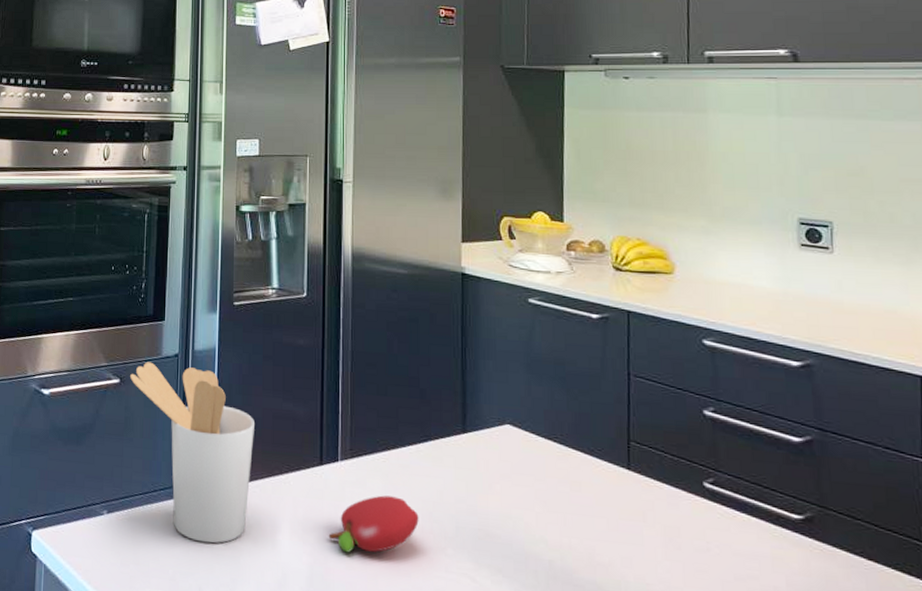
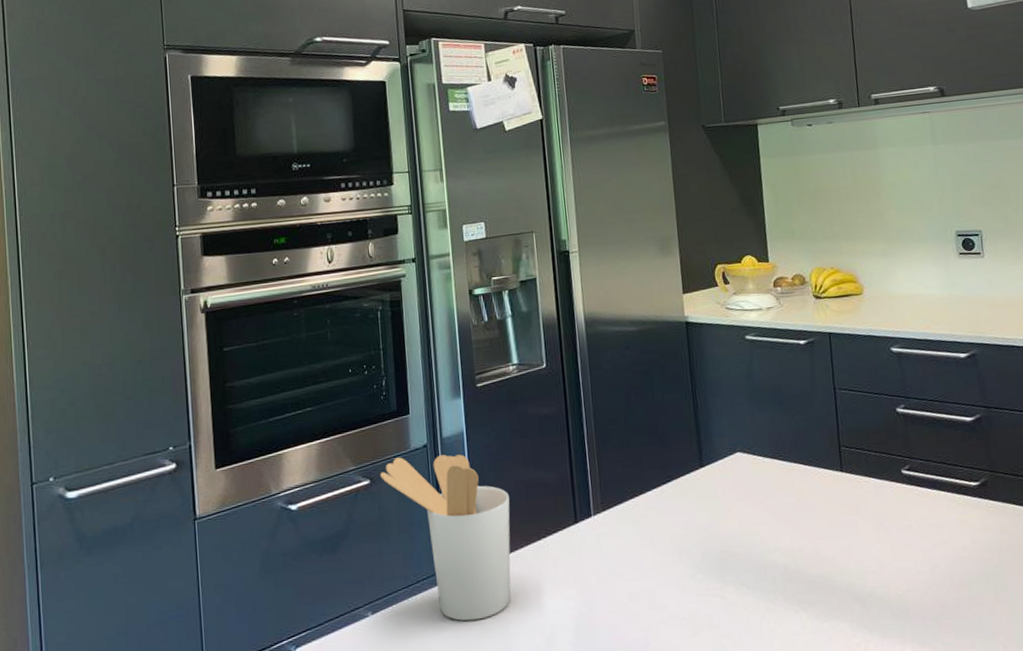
fruit: present [328,495,419,553] -> none [589,538,670,599]

